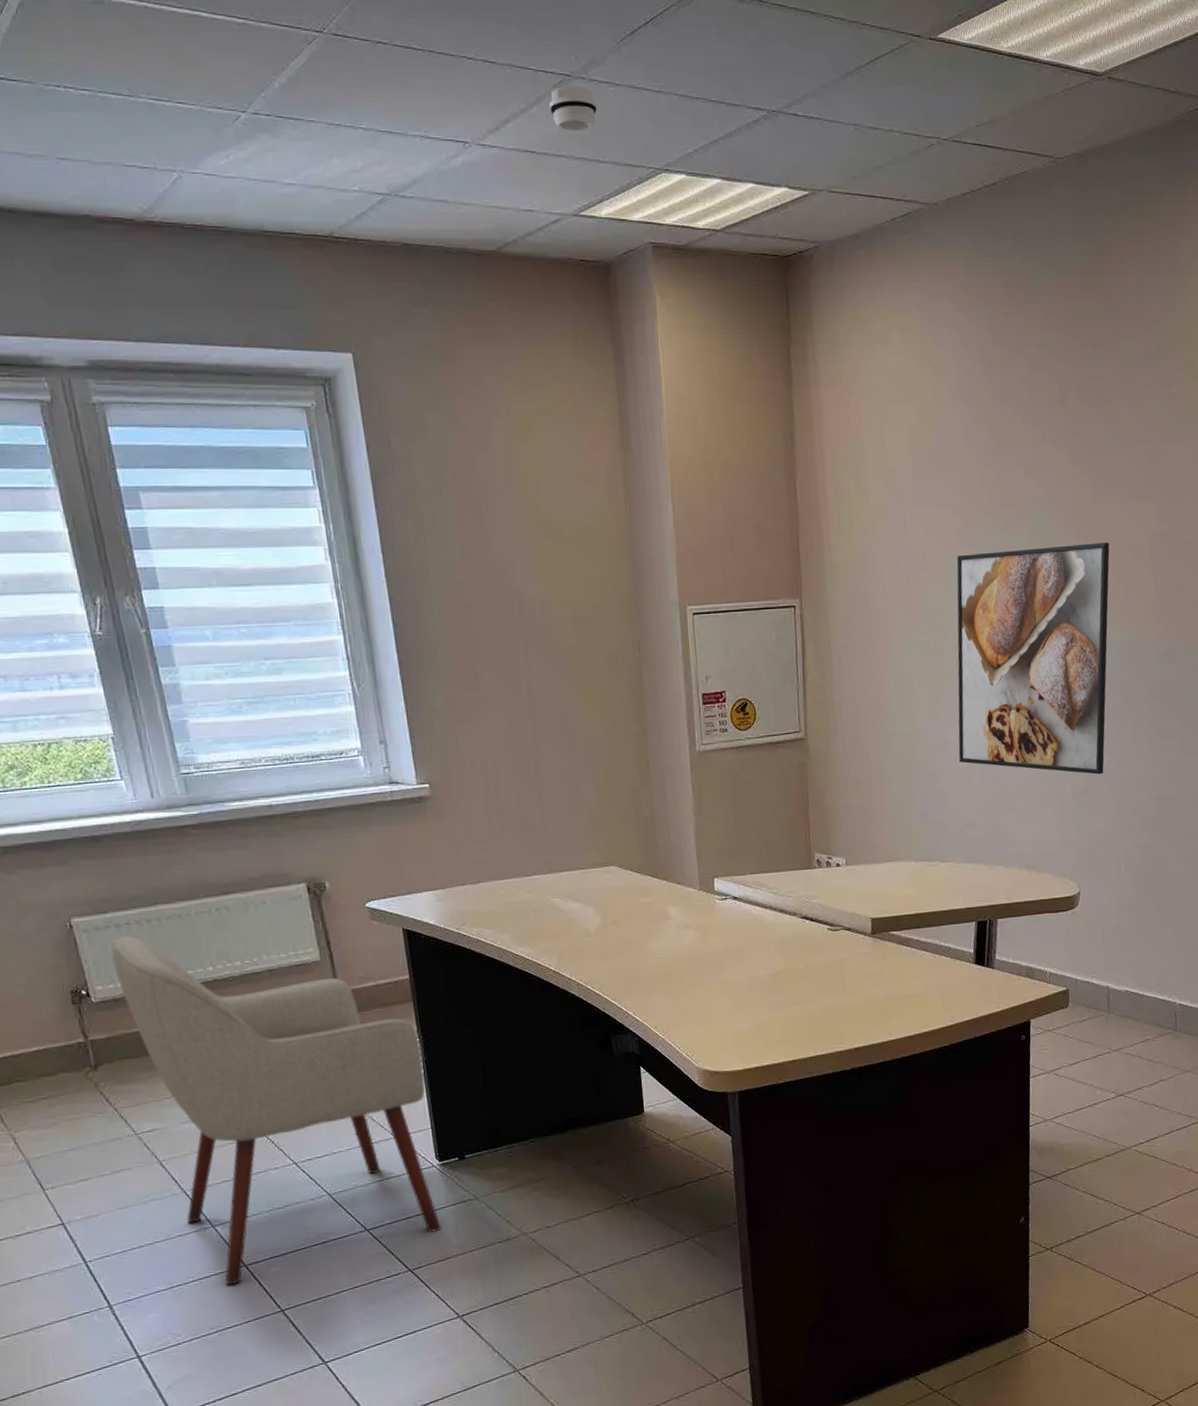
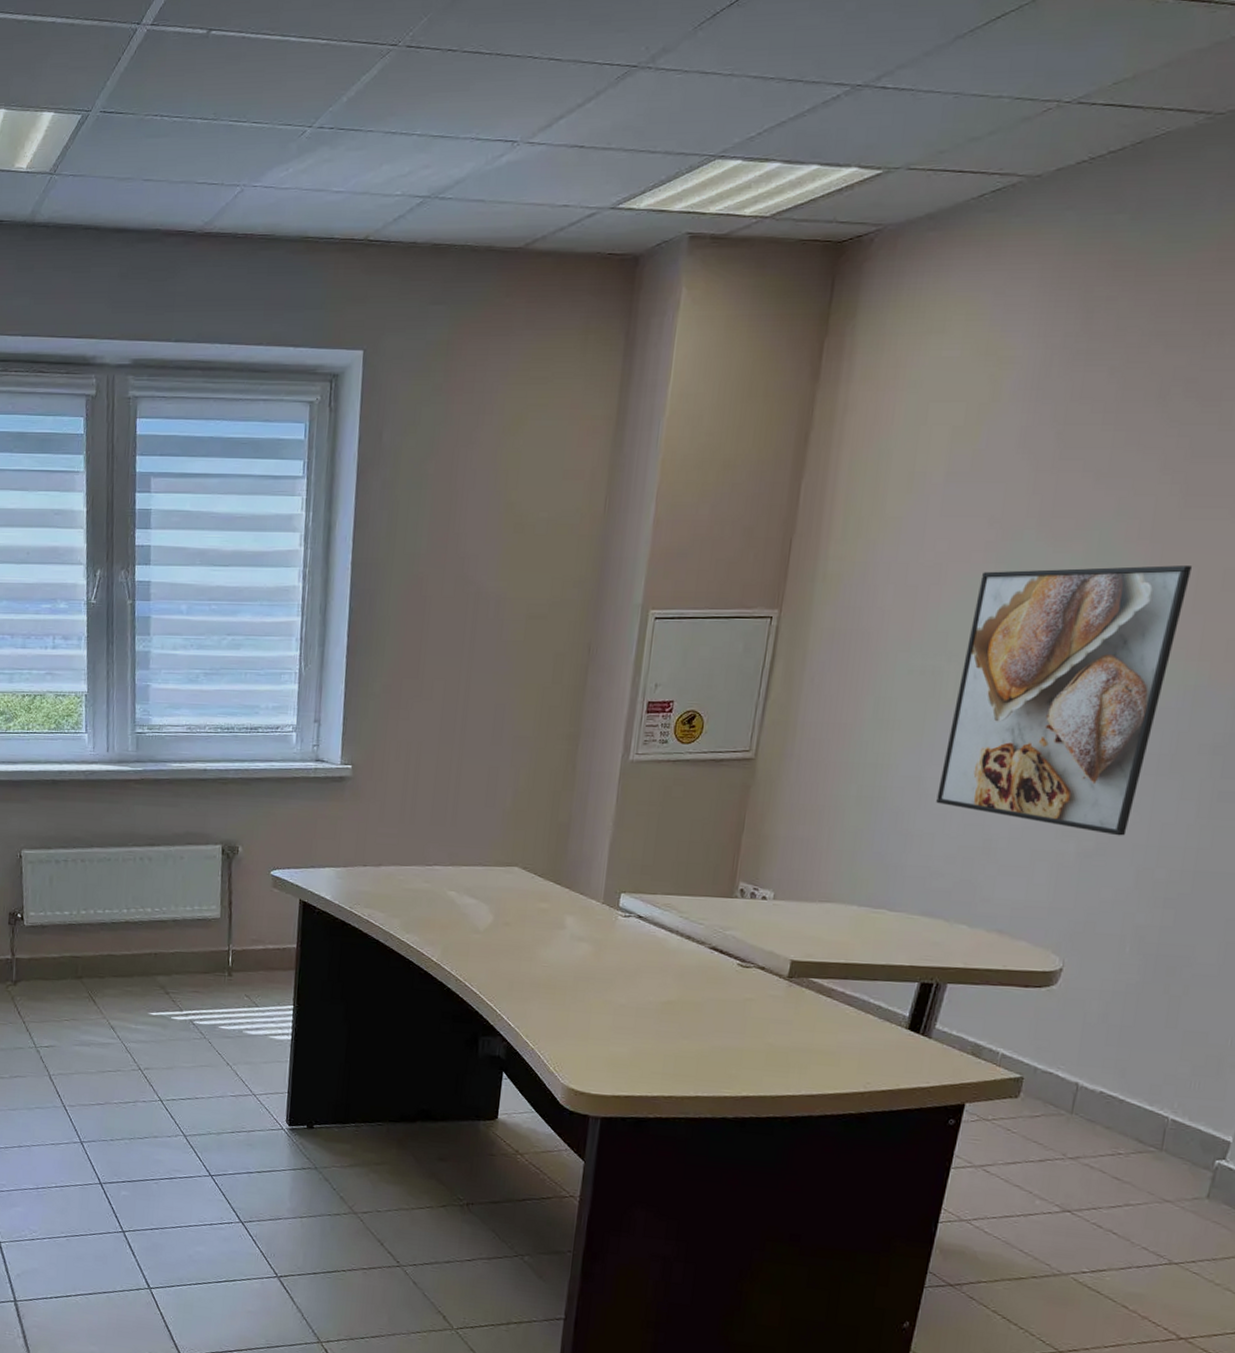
chair: present [111,935,442,1286] -> none [47,871,294,1199]
smoke detector: present [548,85,598,131] -> none [607,75,660,123]

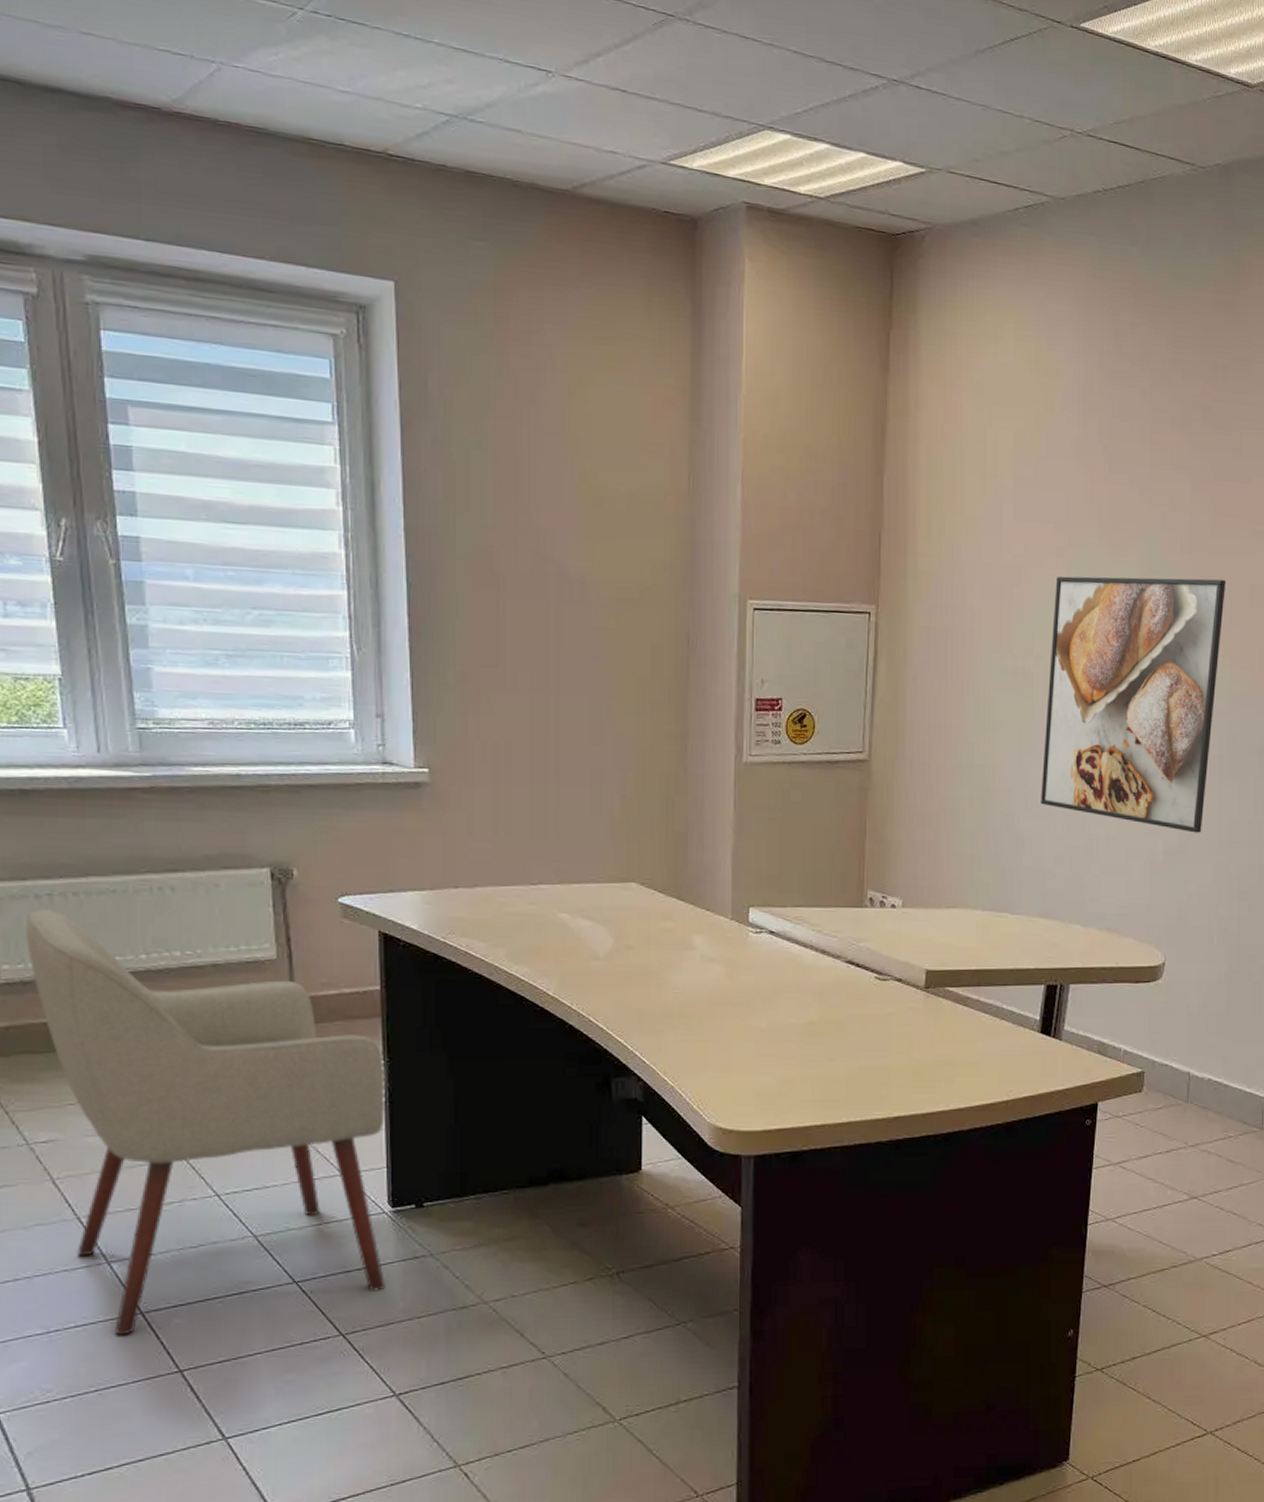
chair: none [47,871,294,1199] -> present [26,908,386,1336]

